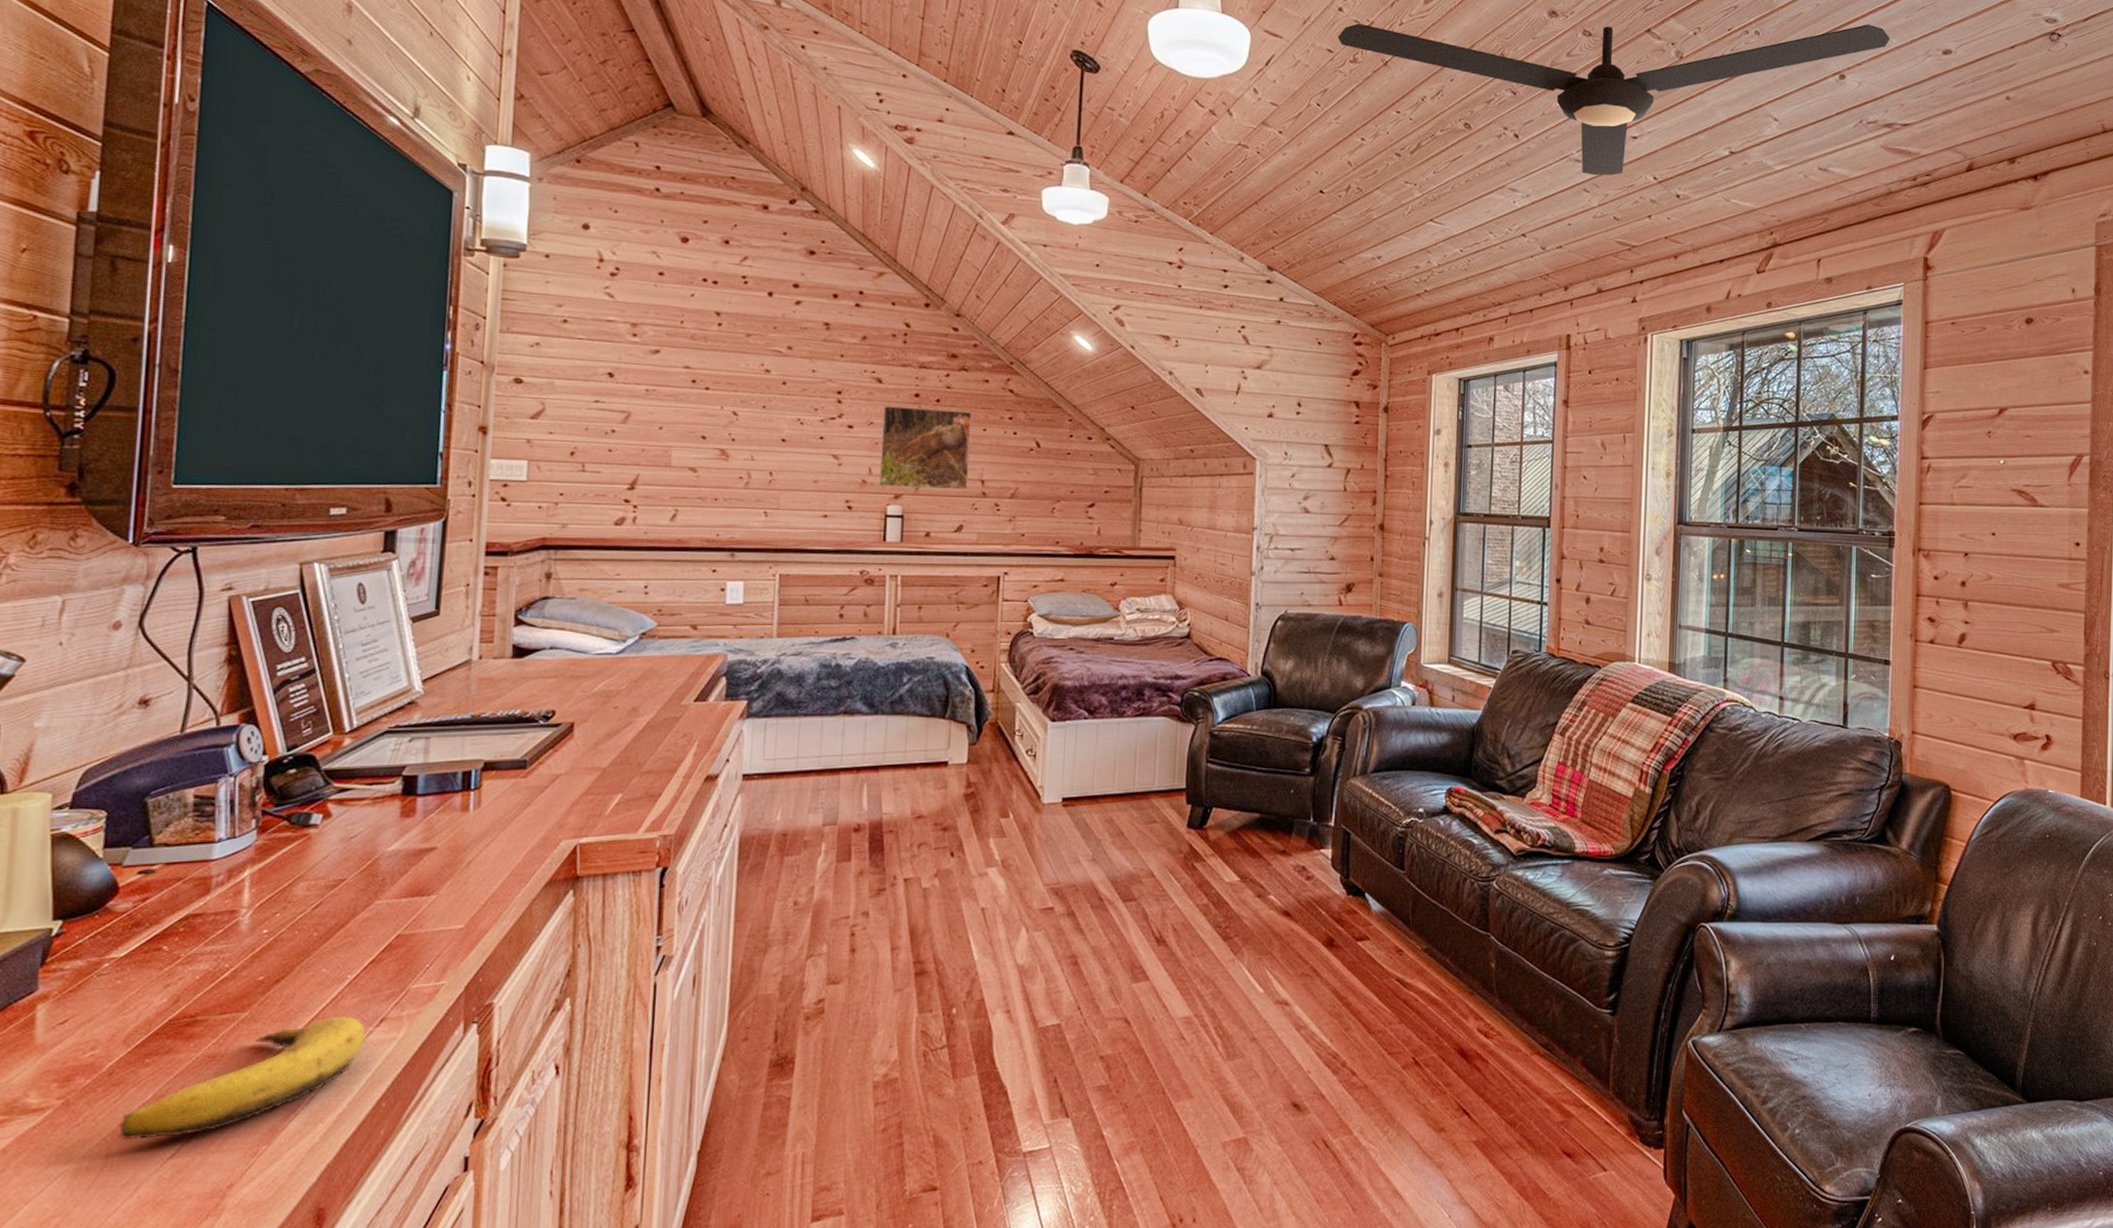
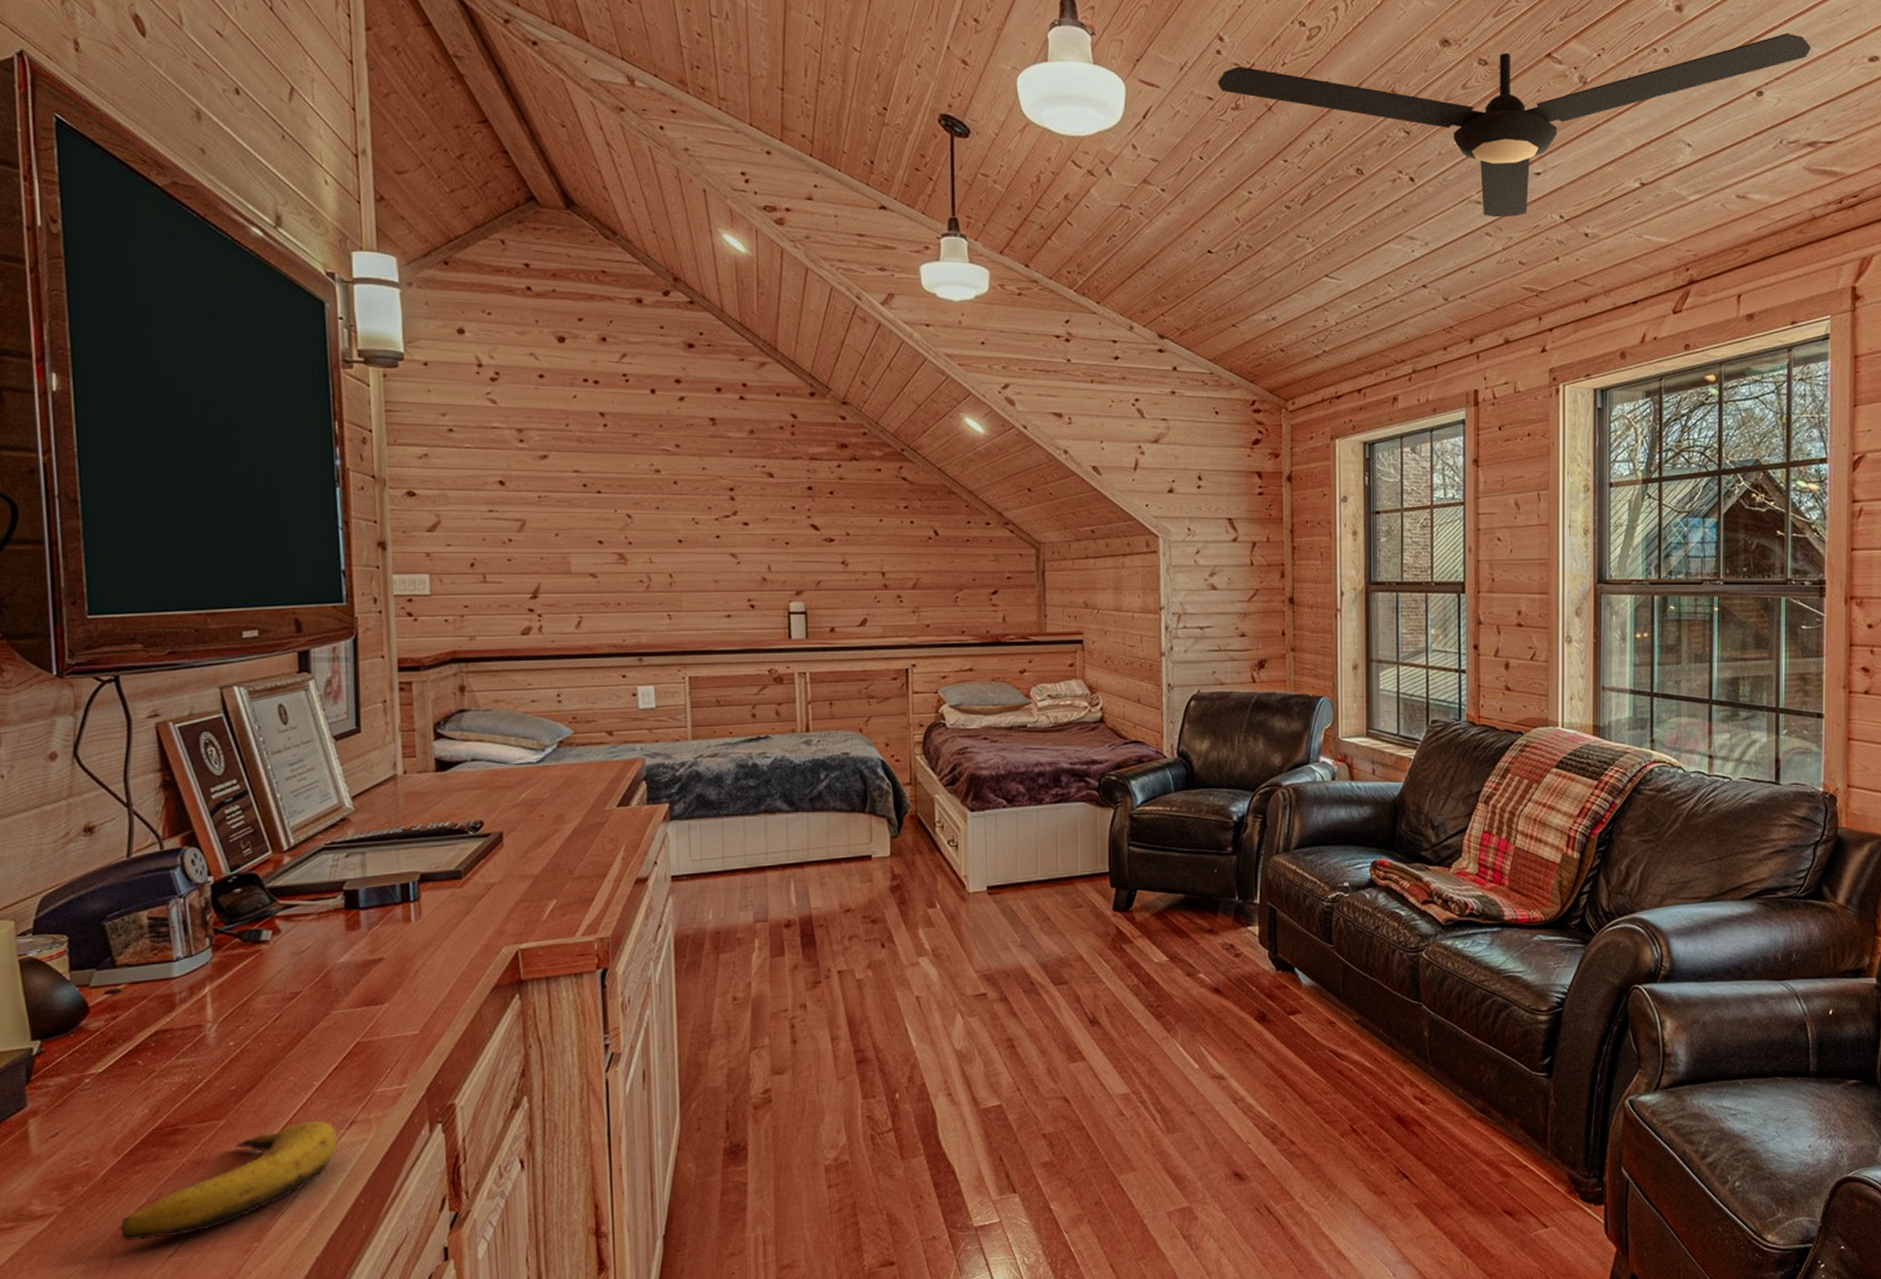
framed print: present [879,406,972,490] -> none [777,501,869,584]

